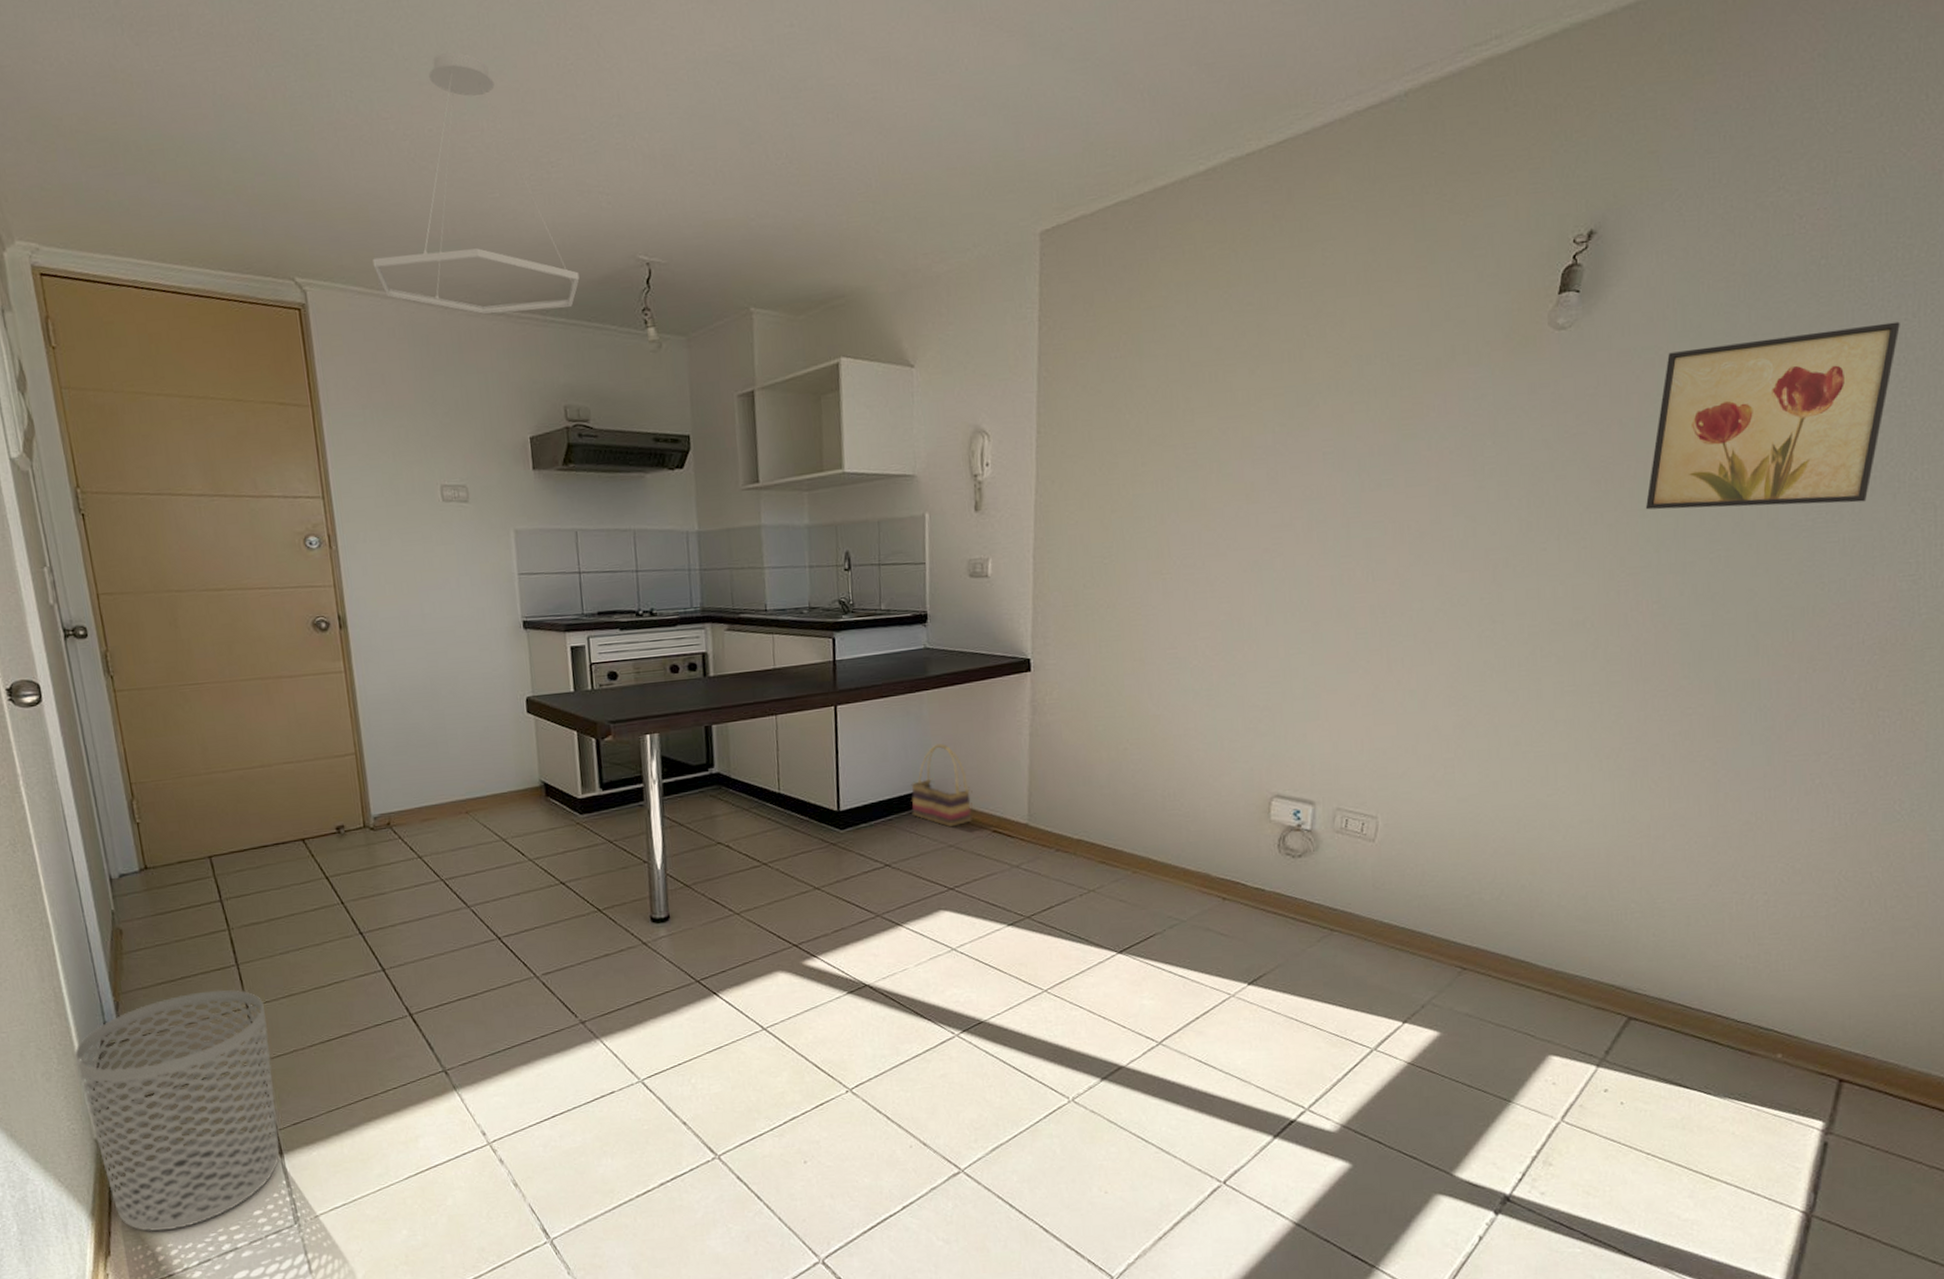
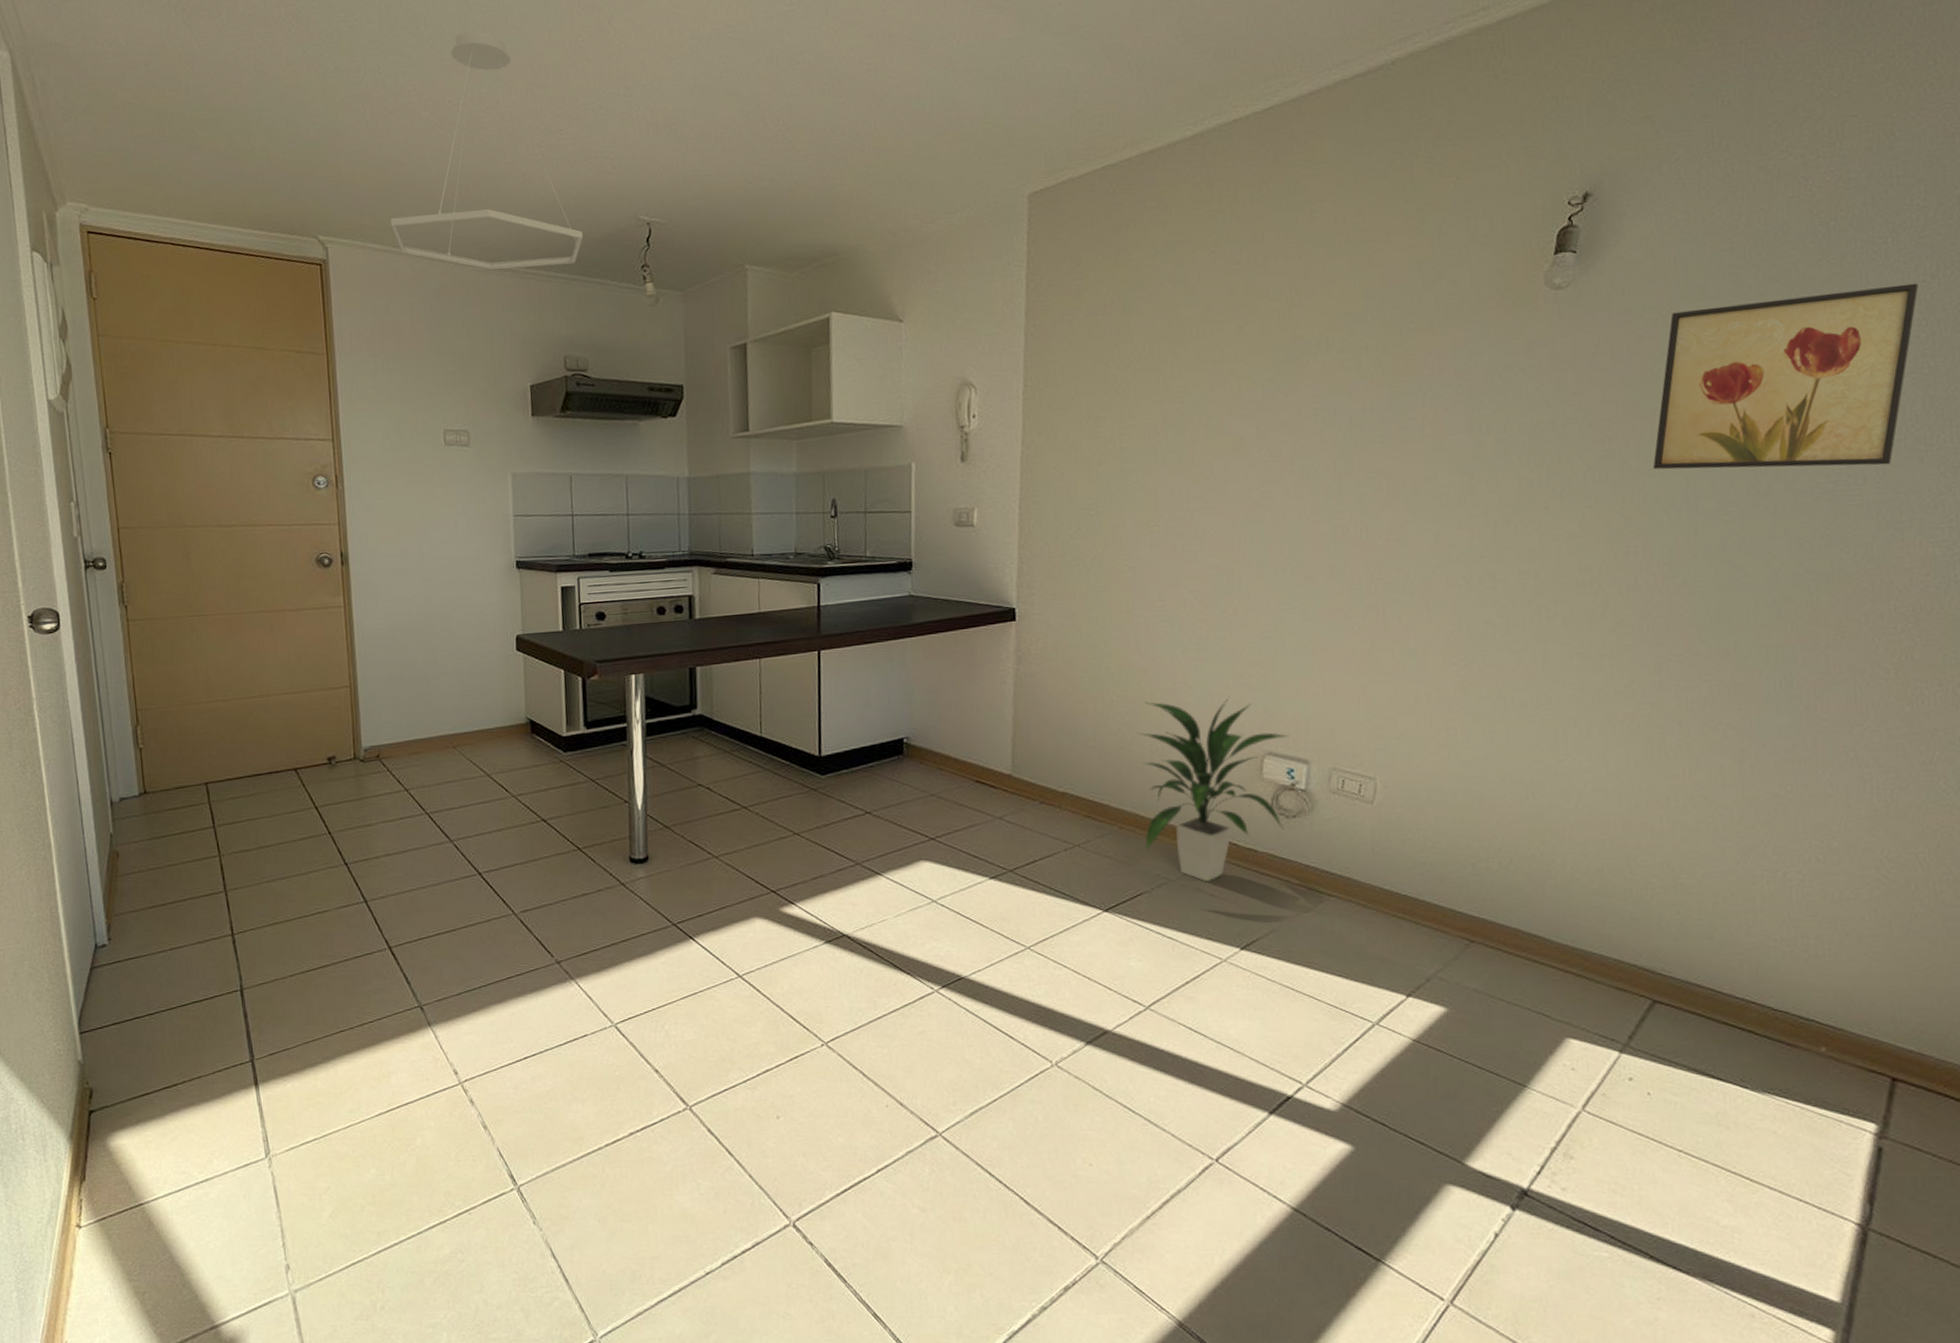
waste bin: present [74,990,280,1232] -> none [65,915,256,1159]
basket: present [911,743,973,828] -> none [893,691,955,776]
indoor plant: none [1150,741,1297,921] -> present [1137,696,1290,881]

